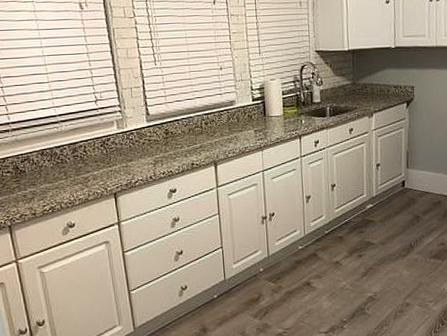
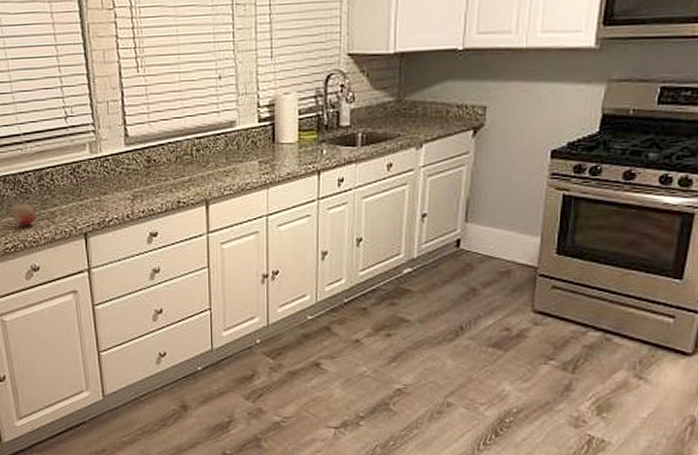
fruit: none [49,171,71,191] -> present [12,203,36,226]

